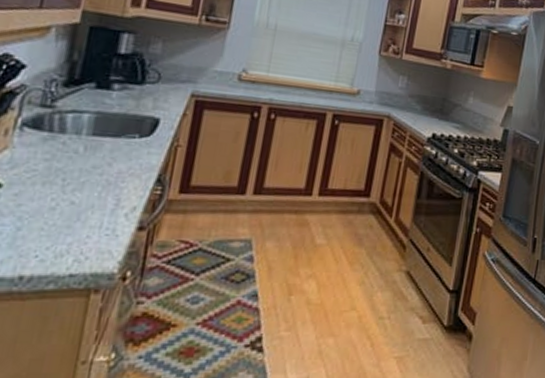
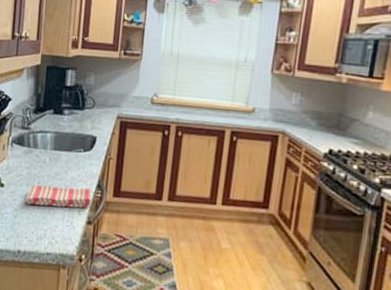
dish towel: none [38,182,148,211] -> present [25,184,92,208]

